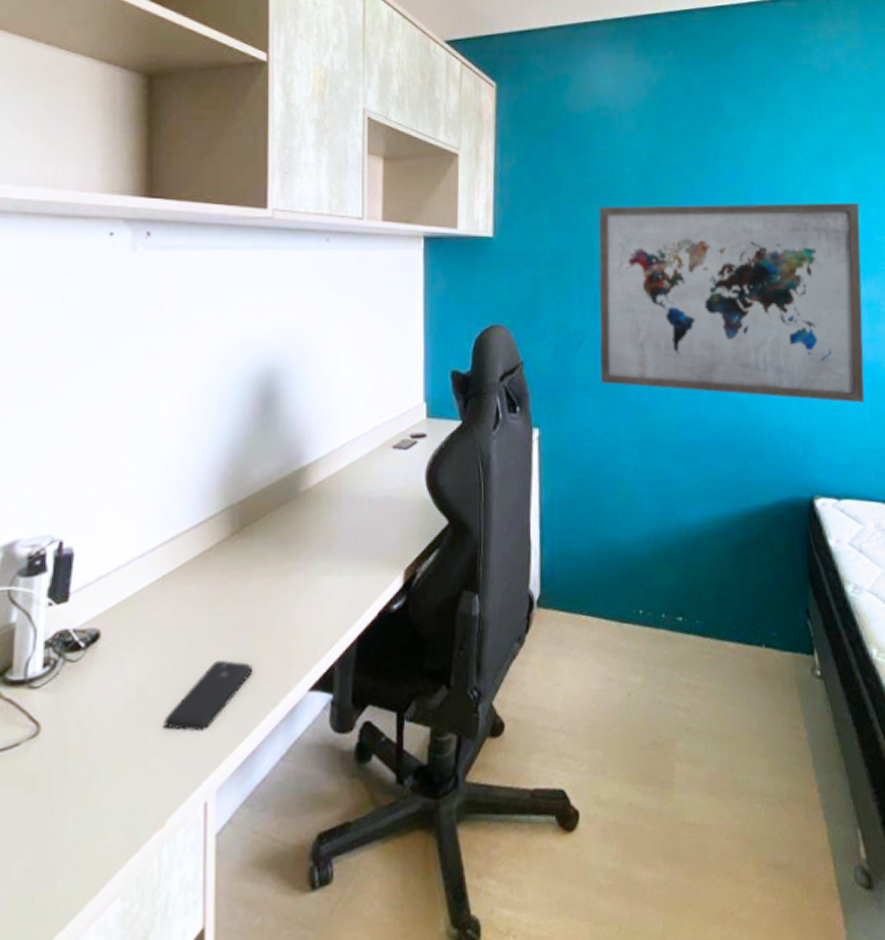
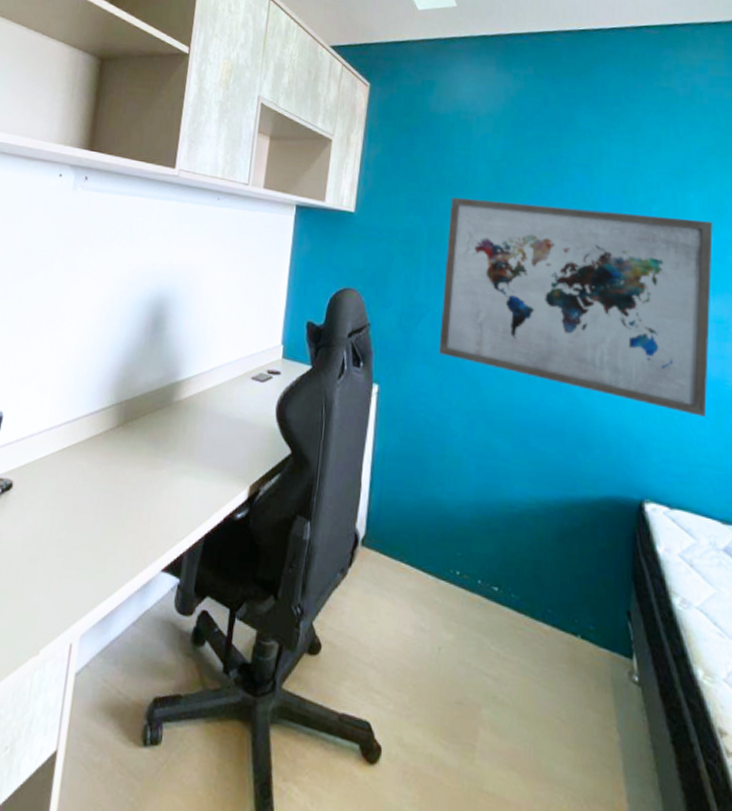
smartphone: present [164,659,253,732] -> none [48,527,121,584]

